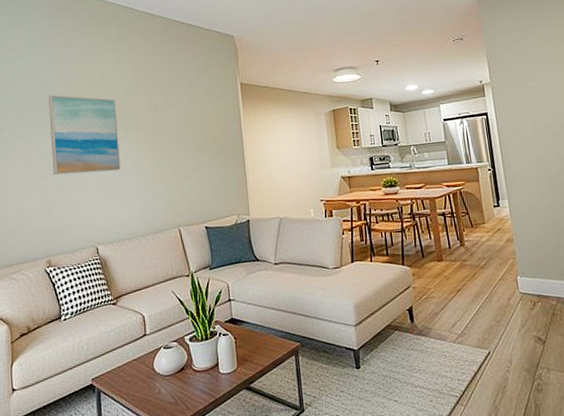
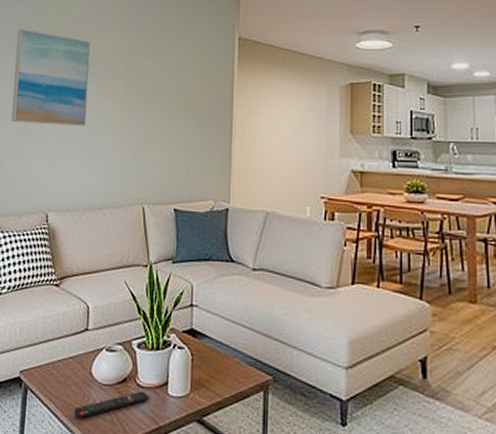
remote control: none [143,374,205,407] -> present [73,391,150,419]

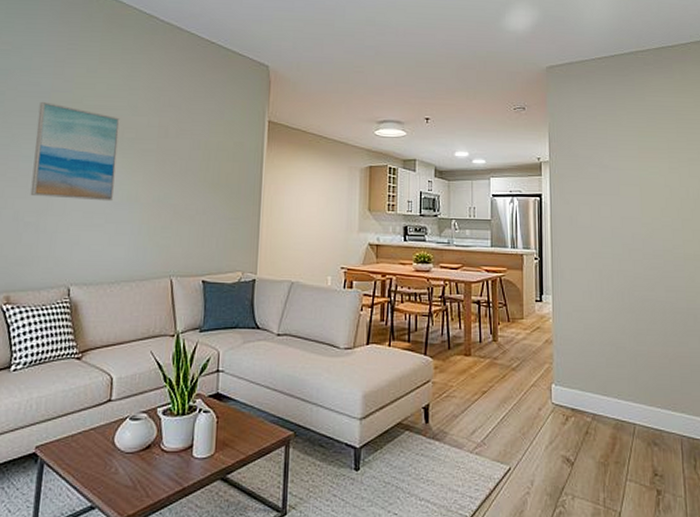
remote control: present [73,391,150,419] -> none [94,456,174,489]

